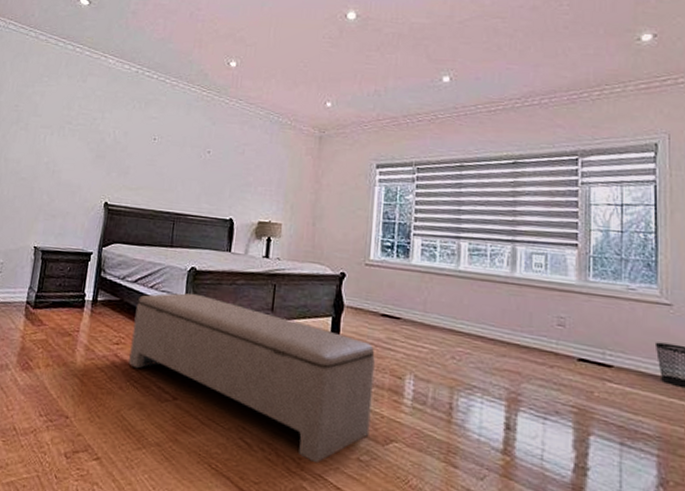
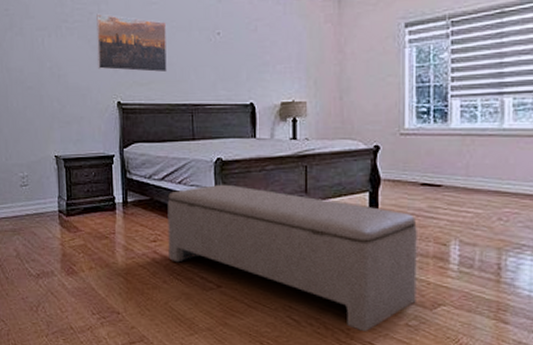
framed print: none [92,120,163,181] -> present [96,13,167,73]

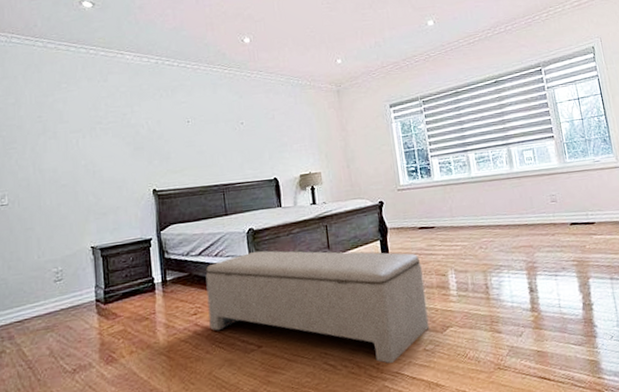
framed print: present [96,13,167,73] -> none [130,114,198,162]

